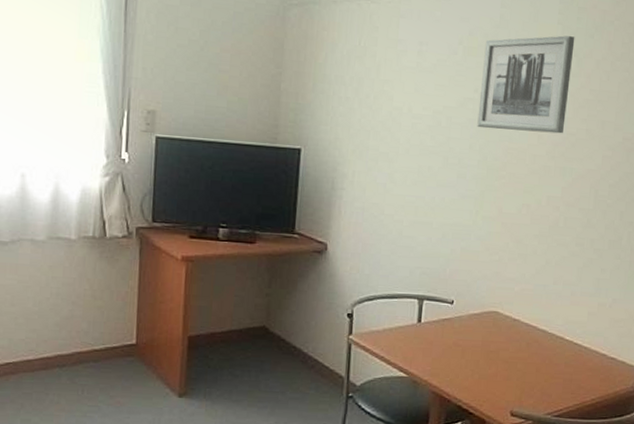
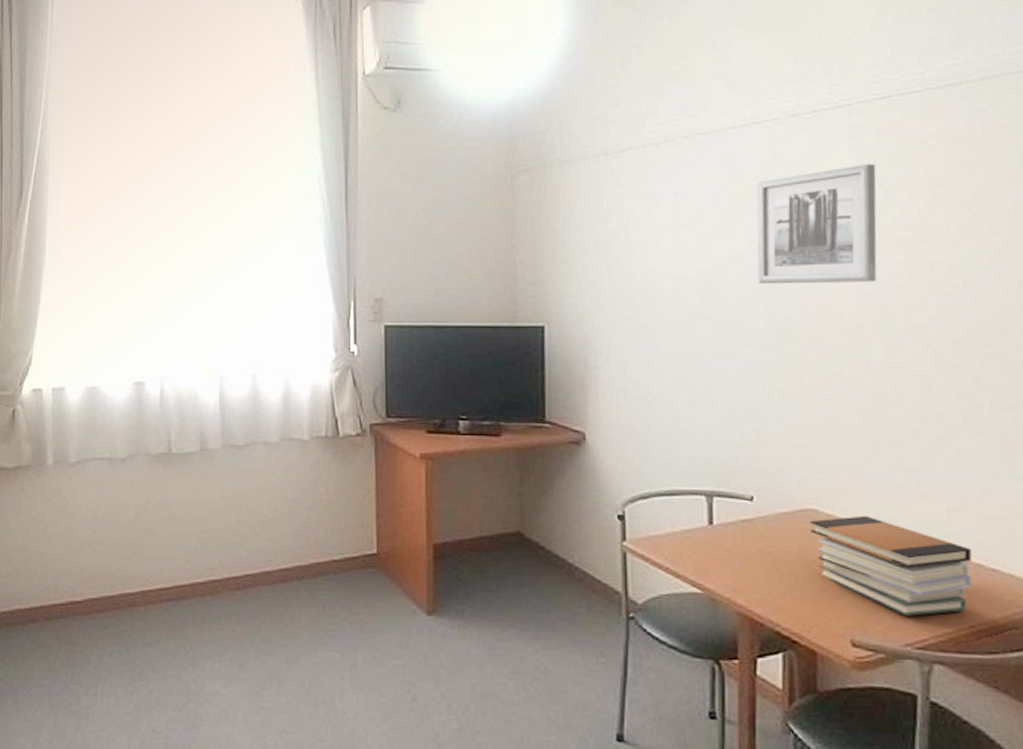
book stack: none [492,317,600,393] -> present [810,515,973,616]

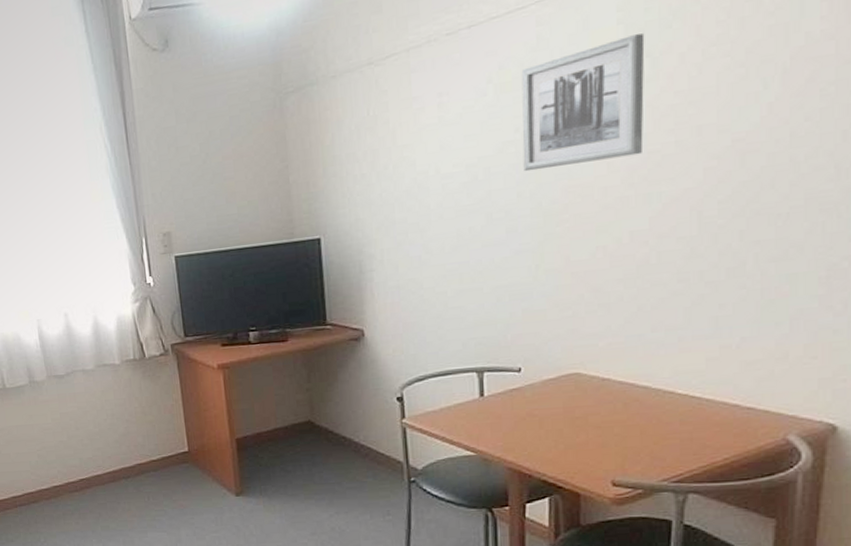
book stack: present [810,515,973,616] -> none [574,373,728,456]

